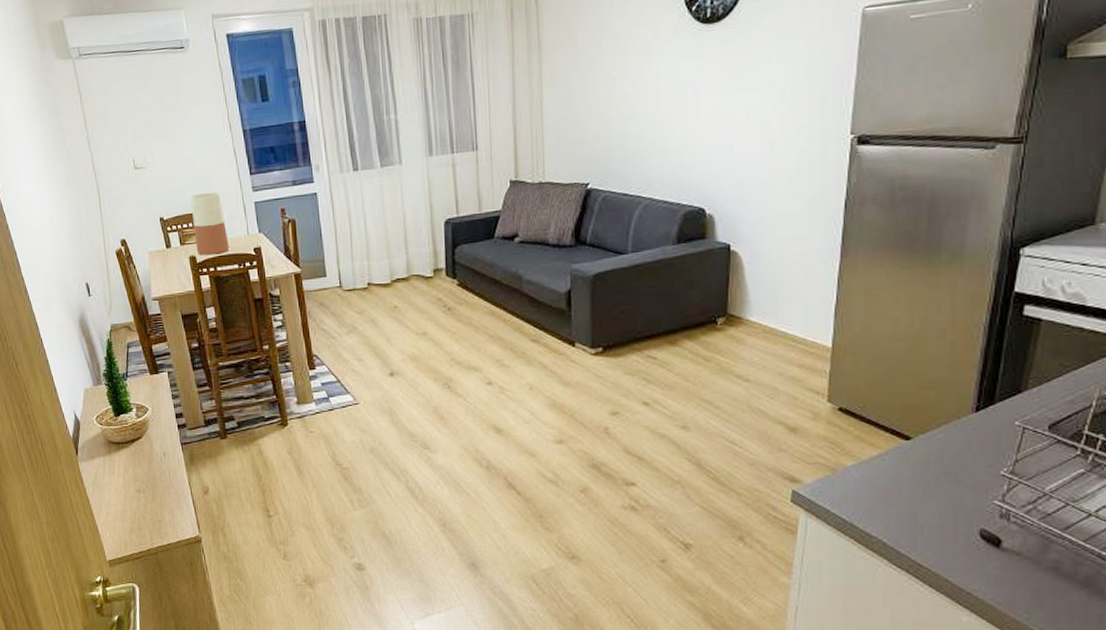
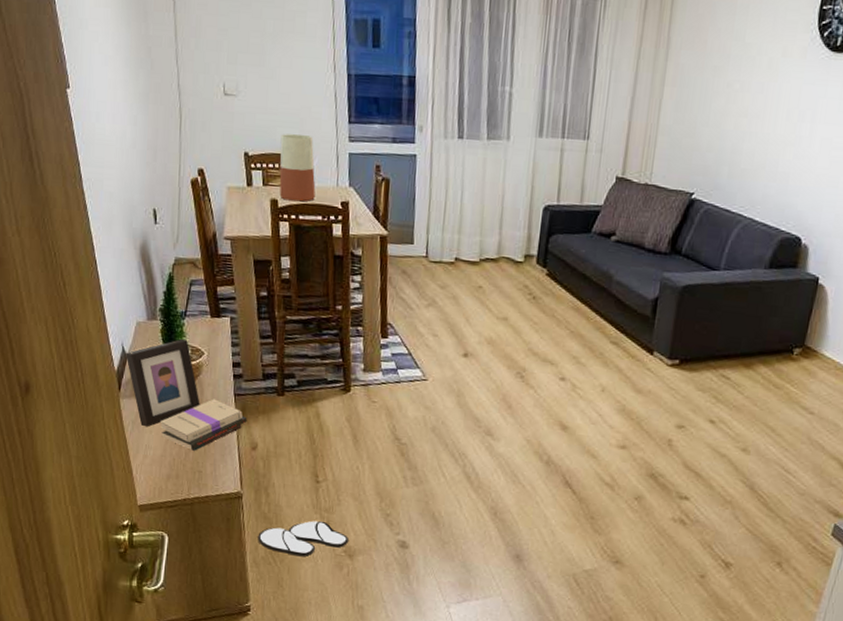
picture frame: none [78,399,151,486] -> present [126,339,200,428]
books: none [116,450,196,502] -> present [159,399,248,451]
slippers: none [221,553,307,591] -> present [258,520,348,557]

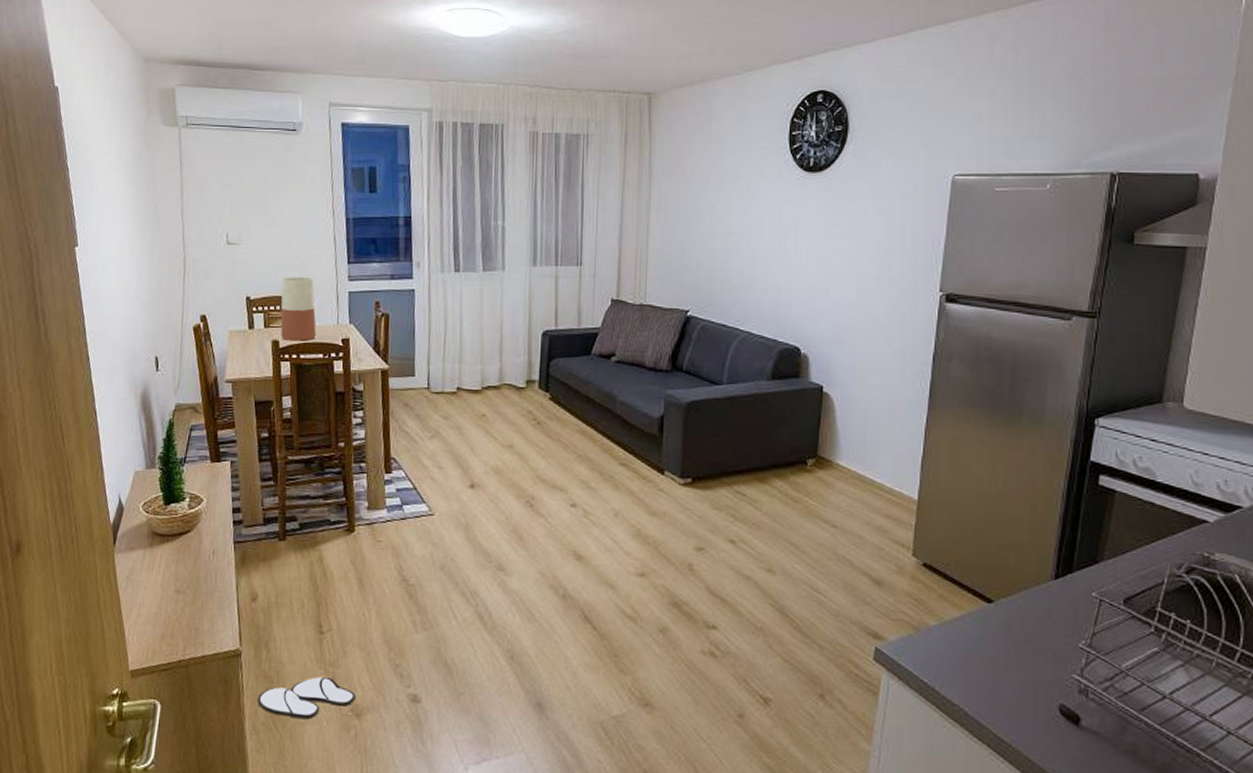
picture frame: present [126,339,200,428] -> none [122,487,198,583]
books: present [159,399,248,451] -> none [155,548,247,606]

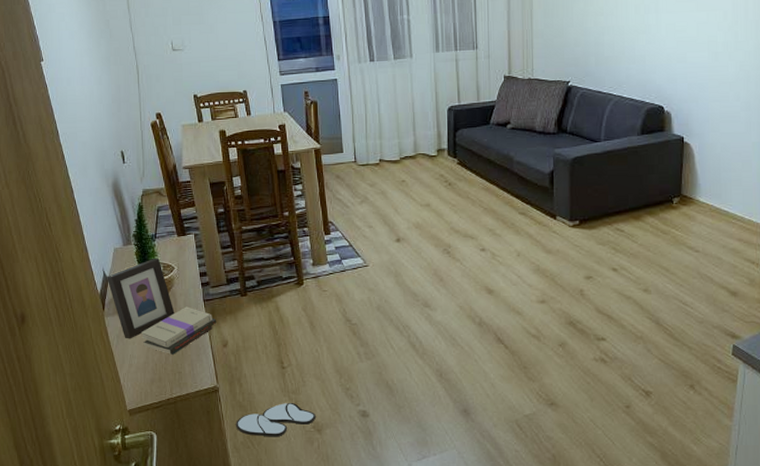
picture frame: none [122,487,198,583] -> present [107,259,175,339]
books: none [155,548,247,606] -> present [141,306,217,354]
vase: present [280,277,316,341] -> none [223,75,256,130]

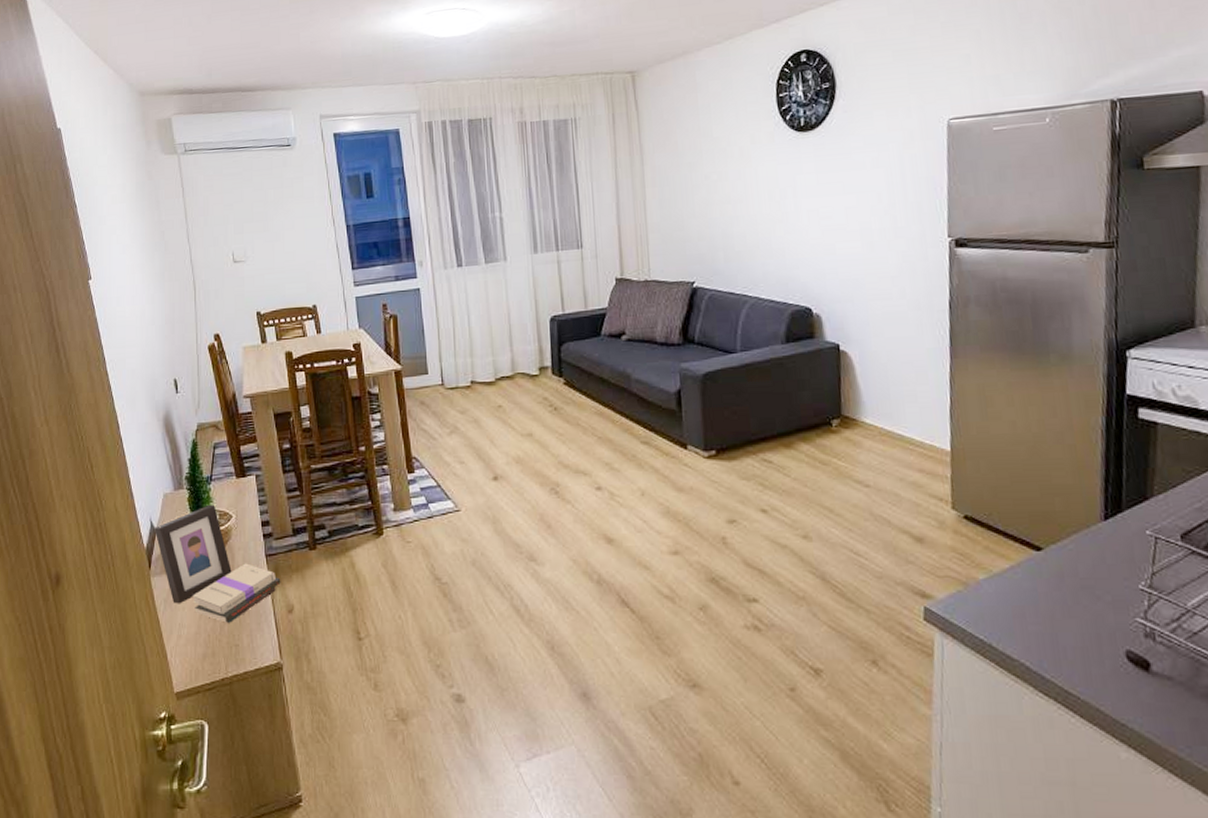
slippers: present [236,402,316,437] -> none [303,683,399,729]

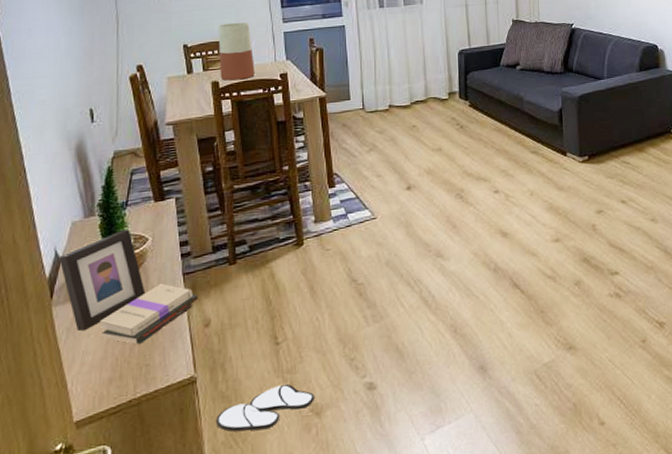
vase: none [289,287,327,351] -> present [218,23,255,81]
slippers: none [303,683,399,729] -> present [216,383,314,432]

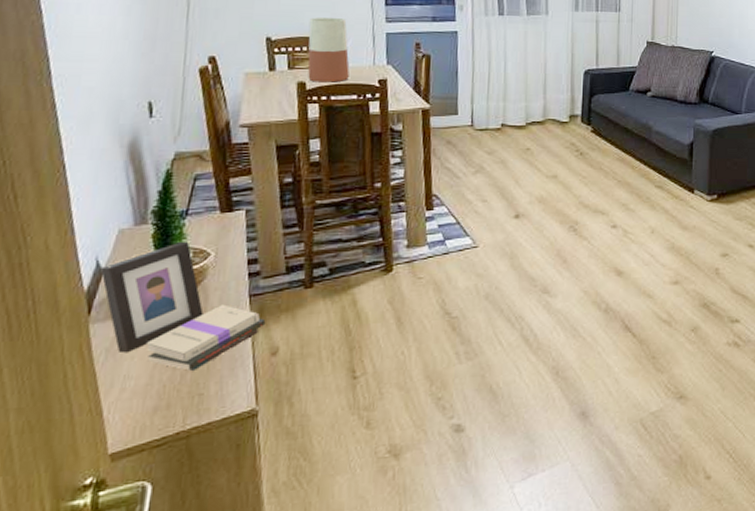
slippers: present [216,383,314,432] -> none [278,421,393,472]

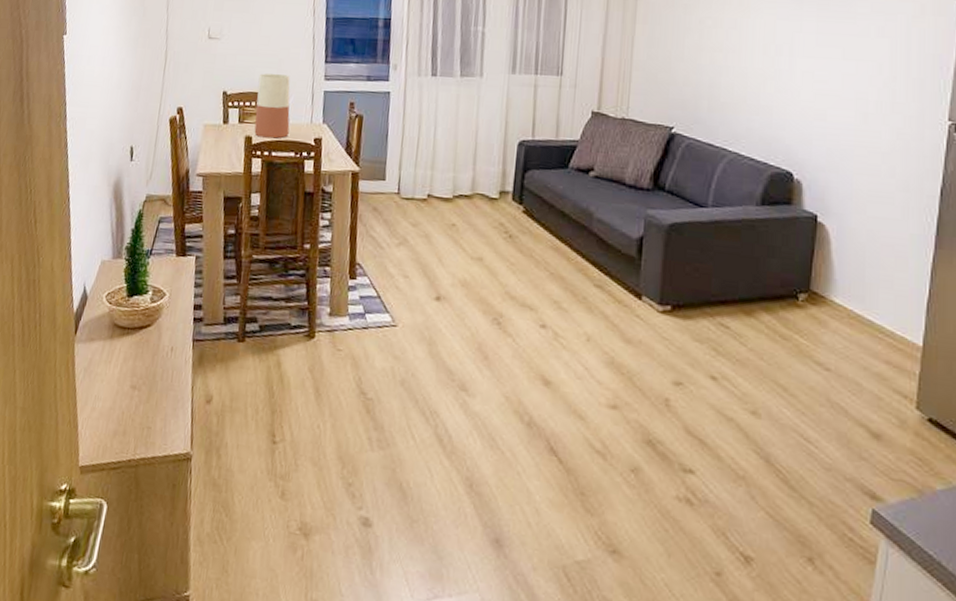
picture frame: present [100,242,204,354] -> none [86,279,157,376]
books: present [145,304,266,371] -> none [112,344,204,403]

